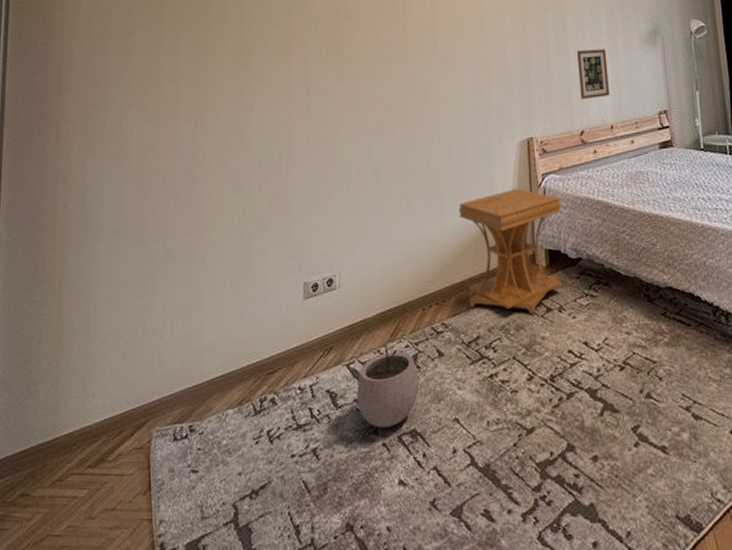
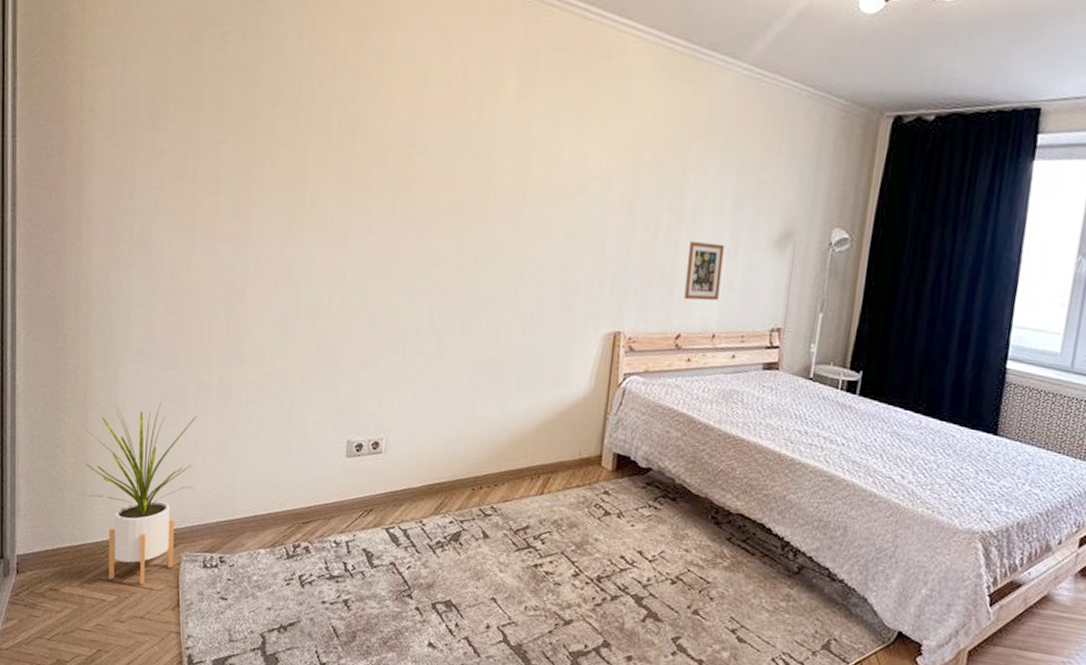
house plant: none [59,276,164,472] -> present [84,401,197,585]
plant pot: present [357,344,419,428] -> none [393,516,460,594]
side table: present [458,188,563,314] -> none [523,383,640,514]

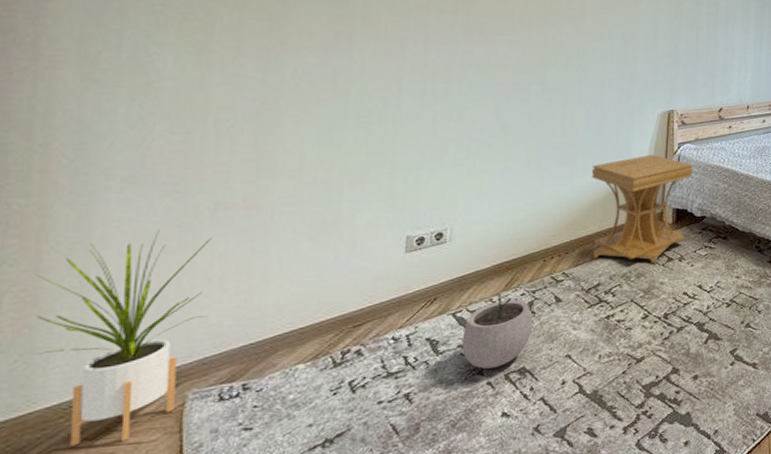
plant pot: none [393,516,460,594] -> present [462,293,532,369]
side table: none [523,383,640,514] -> present [591,154,693,263]
picture frame: present [684,241,725,301] -> none [724,37,752,81]

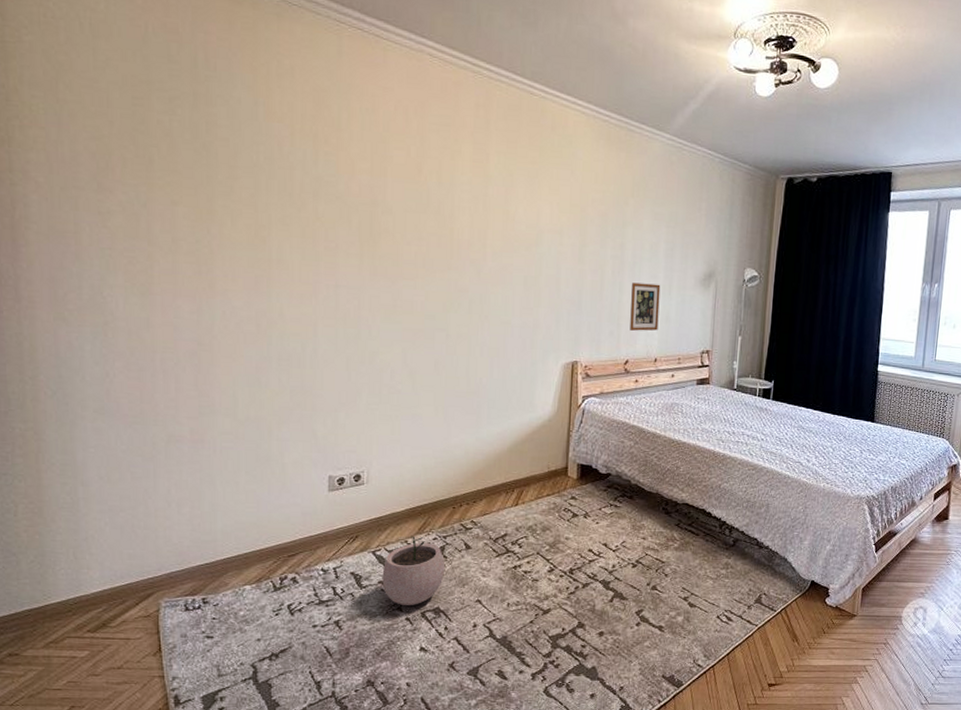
house plant: present [35,229,212,446] -> none [38,457,171,636]
side table: present [591,154,693,263] -> none [496,407,598,518]
picture frame: none [724,37,752,81] -> present [630,282,661,331]

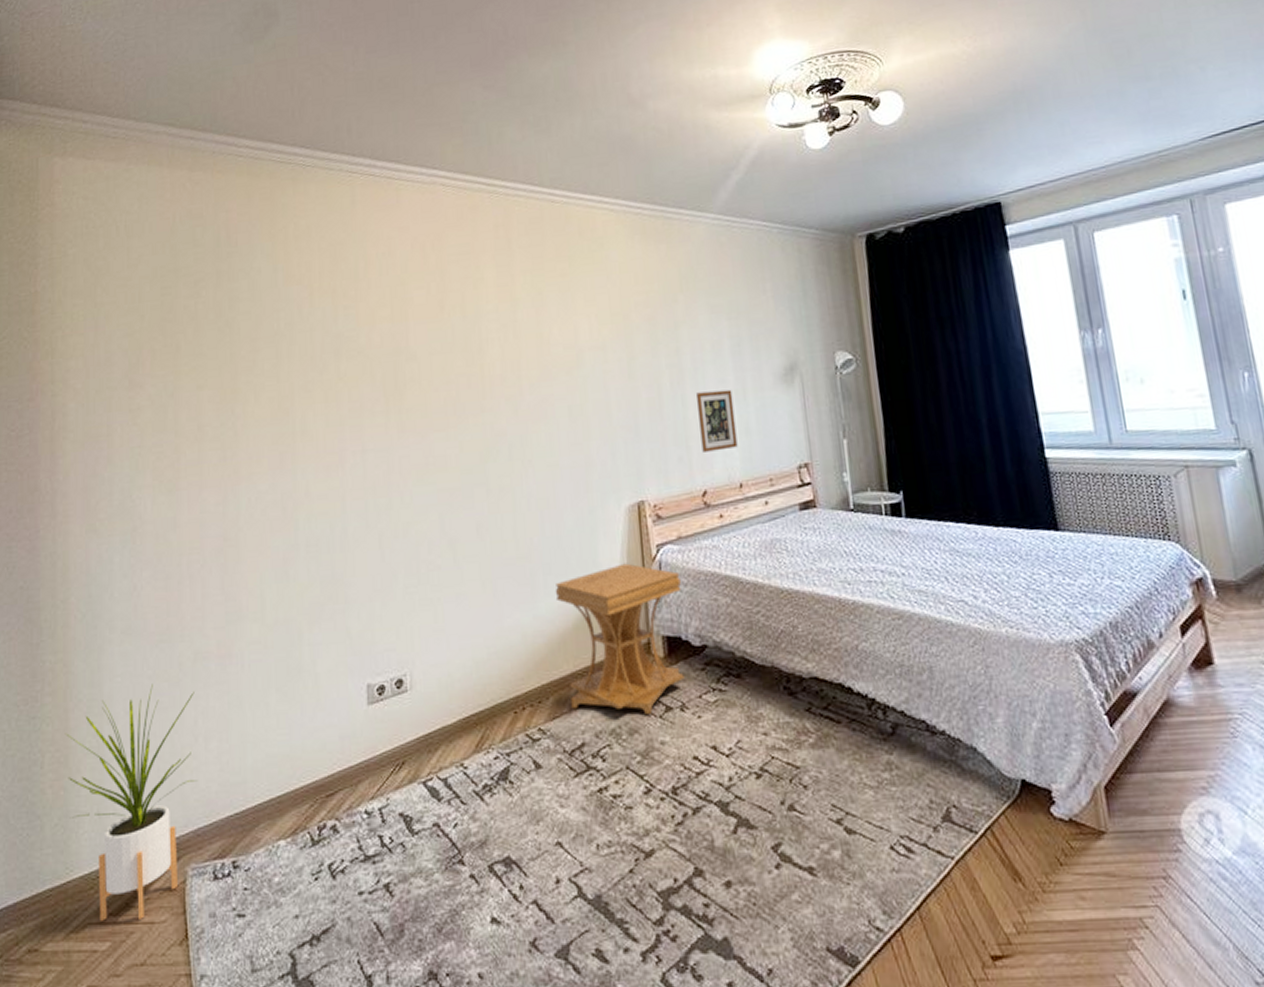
house plant: none [38,457,171,636] -> present [65,683,198,921]
plant pot: present [382,536,444,605] -> none [436,756,512,856]
side table: none [496,407,598,518] -> present [555,563,685,714]

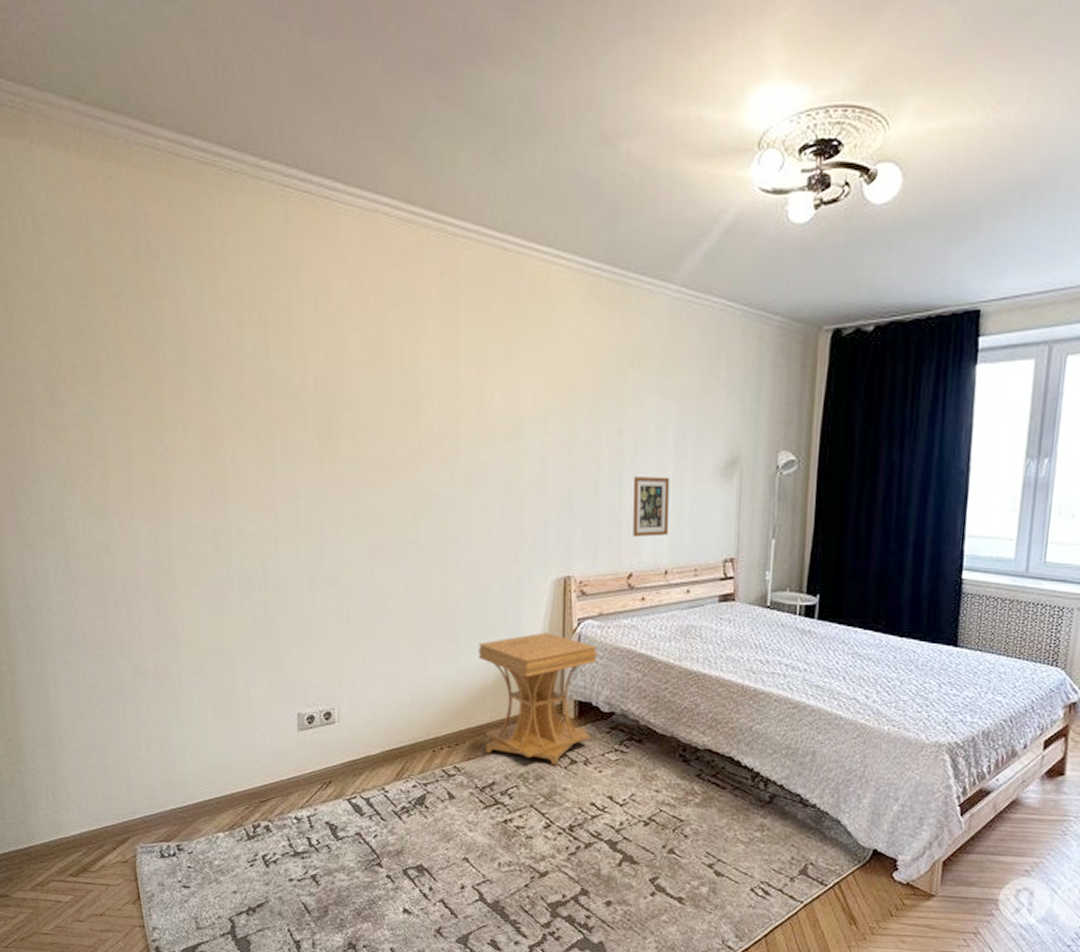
house plant: present [65,683,198,921] -> none [15,692,143,881]

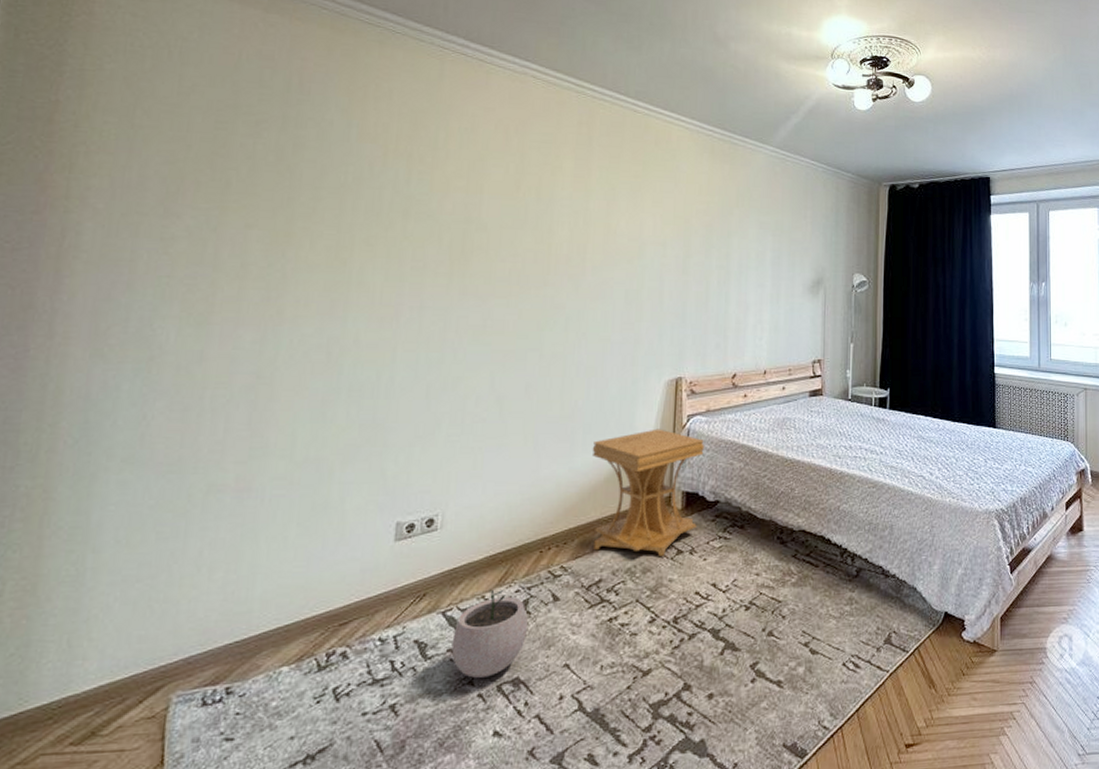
plant pot: none [359,782,426,861] -> present [451,589,528,678]
picture frame: present [633,476,670,537] -> none [737,292,768,342]

